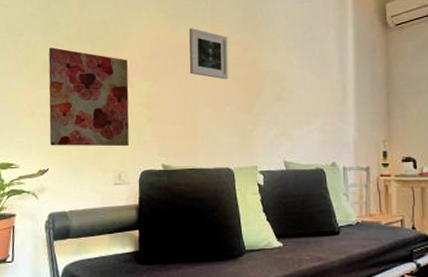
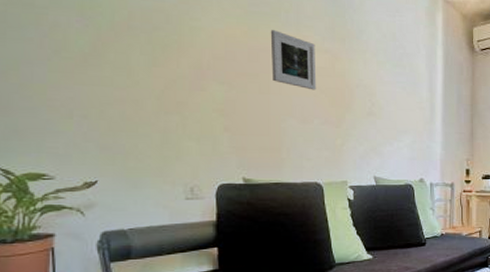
wall art: present [48,47,129,147] -> none [87,34,202,158]

